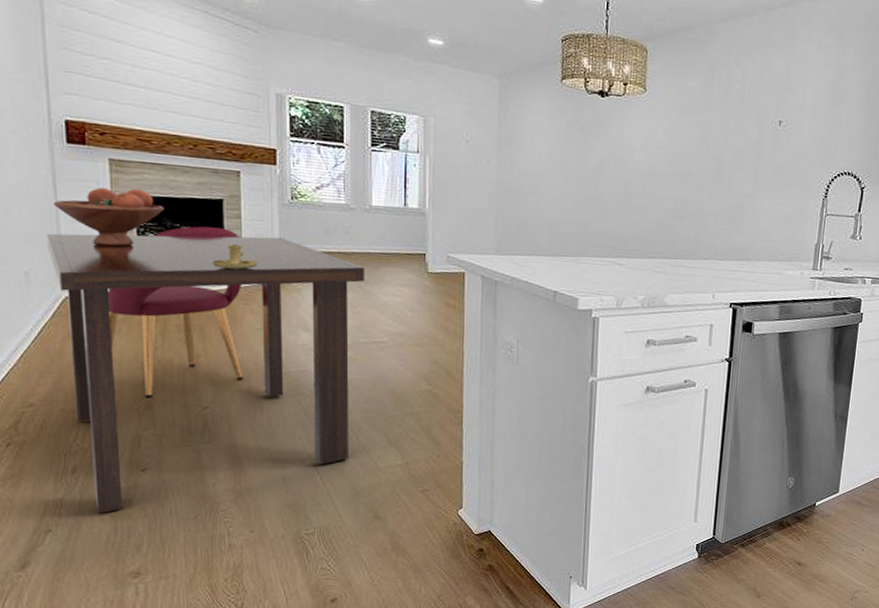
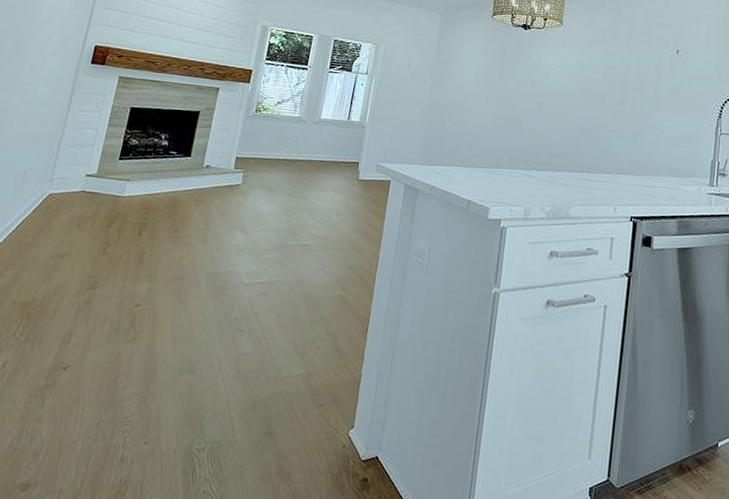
dining table: present [46,233,364,514] -> none [10,137,305,414]
fruit bowl: present [52,188,164,247] -> none [64,100,151,151]
dining chair: present [108,226,243,399] -> none [72,134,206,294]
candlestick: present [211,244,258,270] -> none [177,150,216,173]

